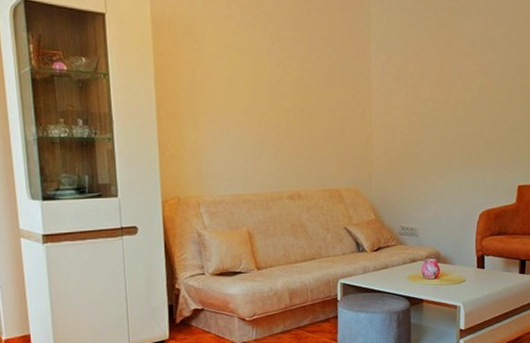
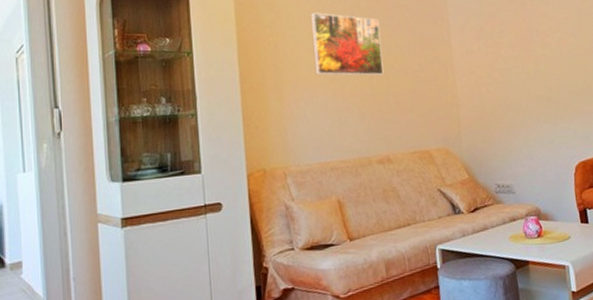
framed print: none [229,40,301,111] -> present [310,12,384,76]

